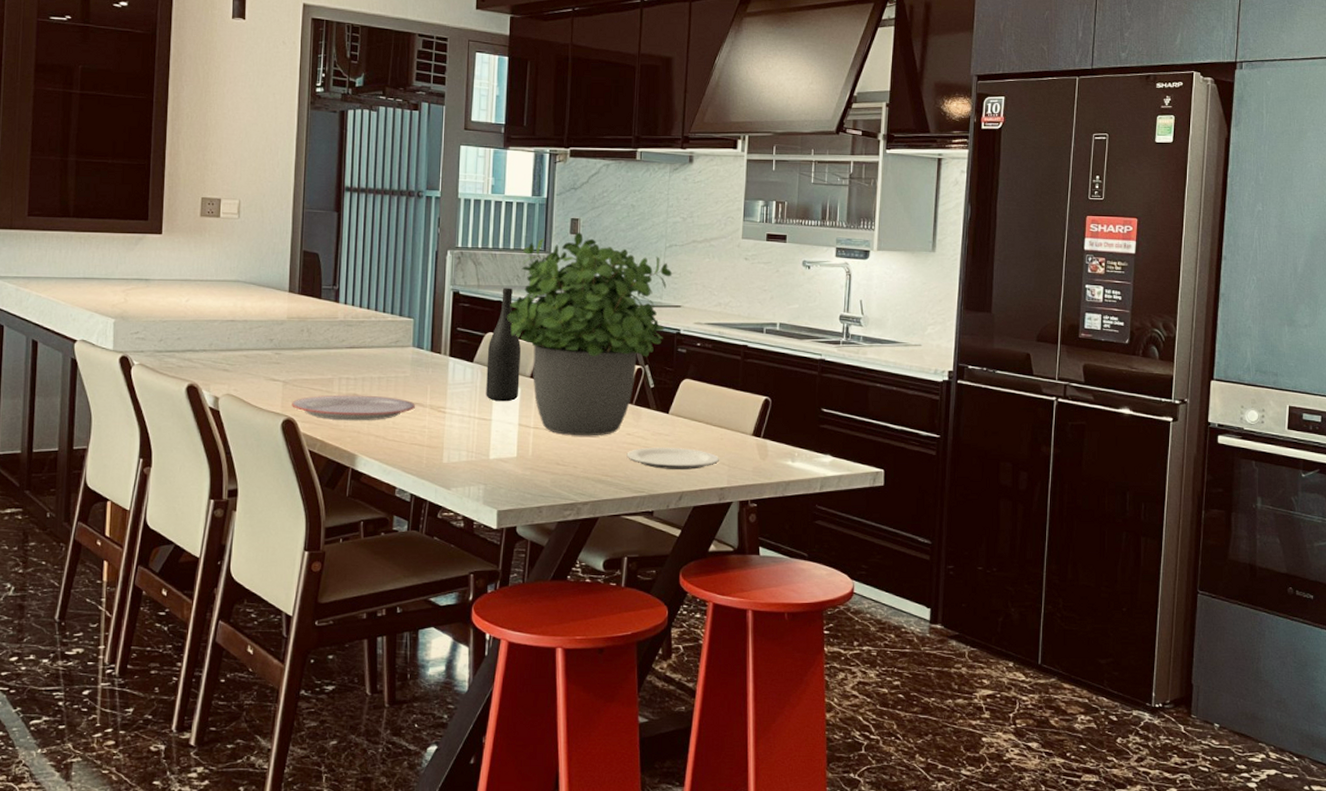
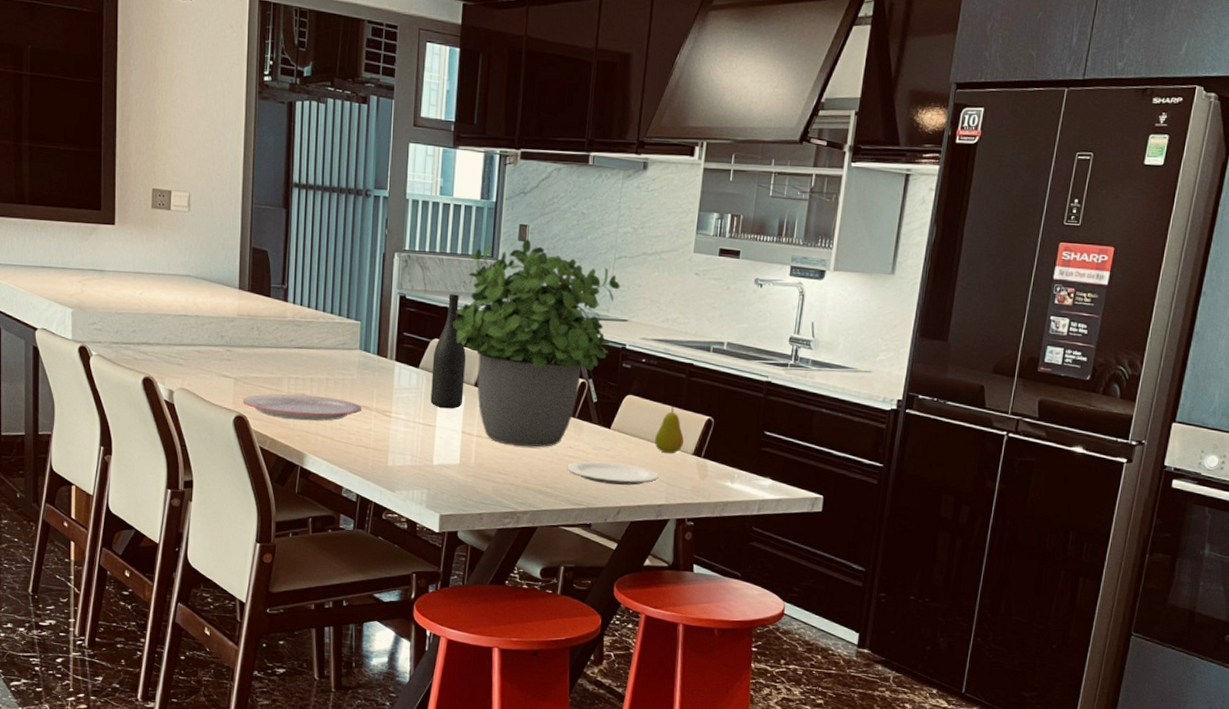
fruit: none [713,388,742,436] -> present [654,406,684,454]

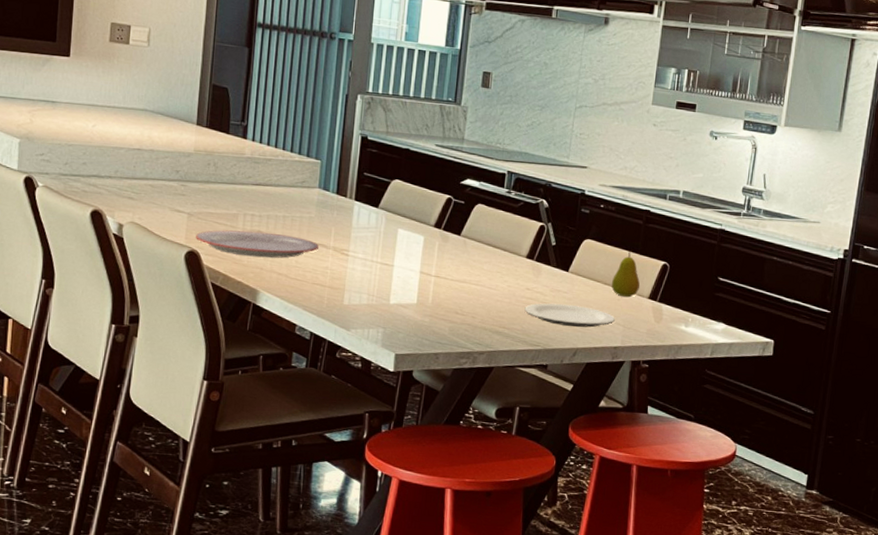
wine bottle: present [430,294,467,409] -> none [389,136,427,249]
potted plant: present [453,239,620,447] -> none [414,86,580,289]

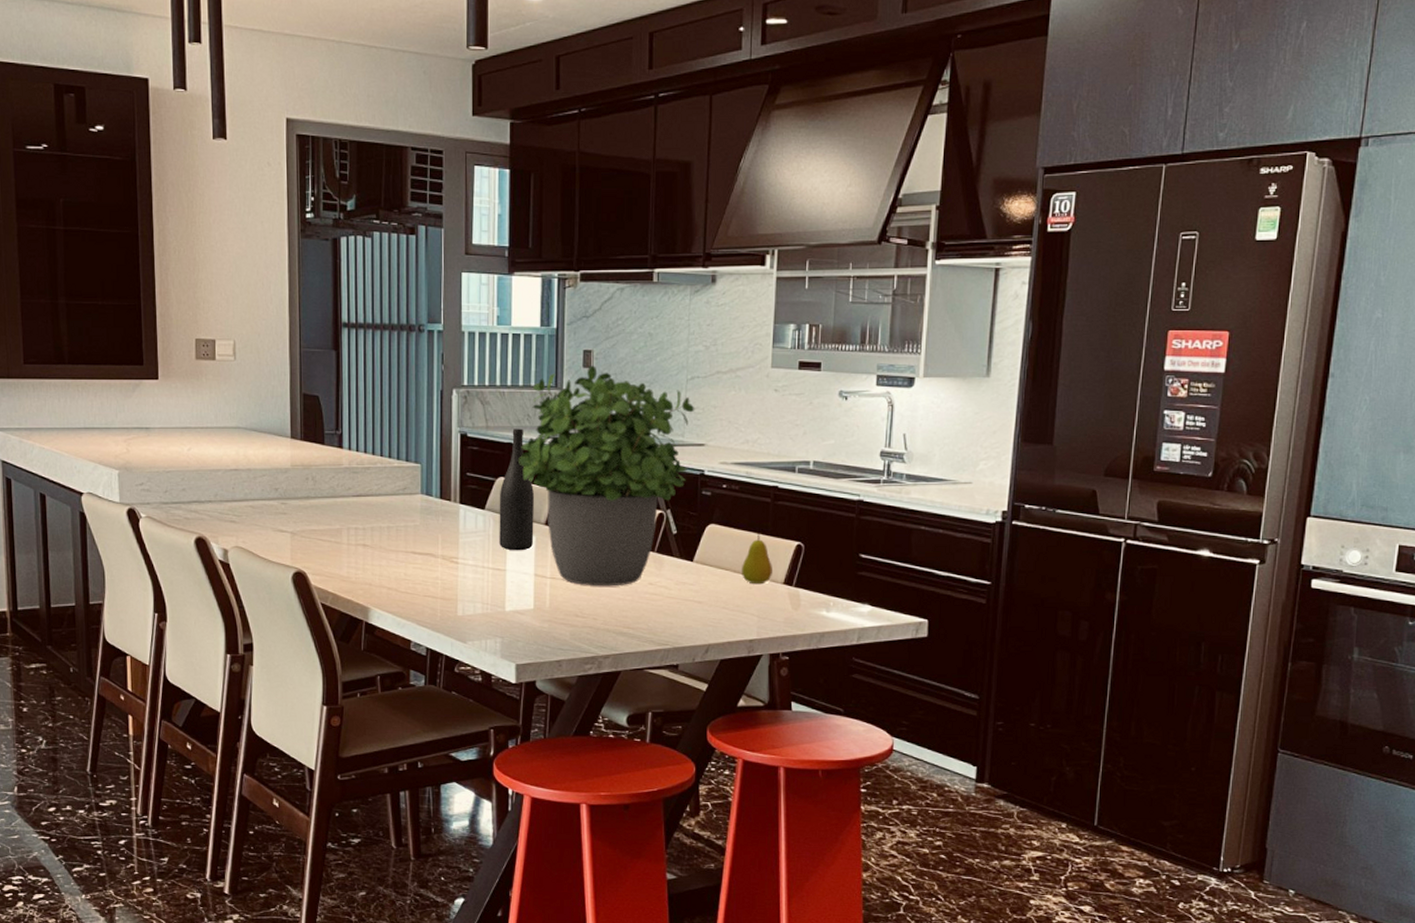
plate: present [196,229,319,258] -> none [301,545,426,573]
wine bottle: none [389,136,427,249] -> present [499,428,535,551]
potted plant: none [414,86,580,289] -> present [518,365,694,586]
plate: present [524,303,615,328] -> none [649,597,748,621]

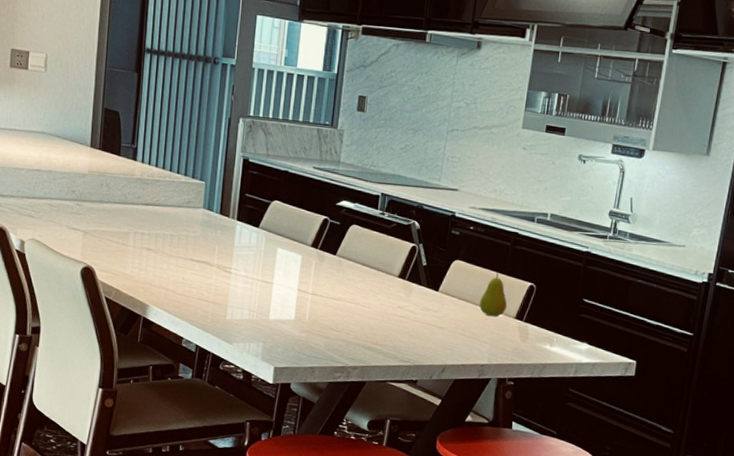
wine bottle: present [499,428,535,551] -> none [269,159,305,268]
potted plant: present [518,365,694,586] -> none [292,110,452,307]

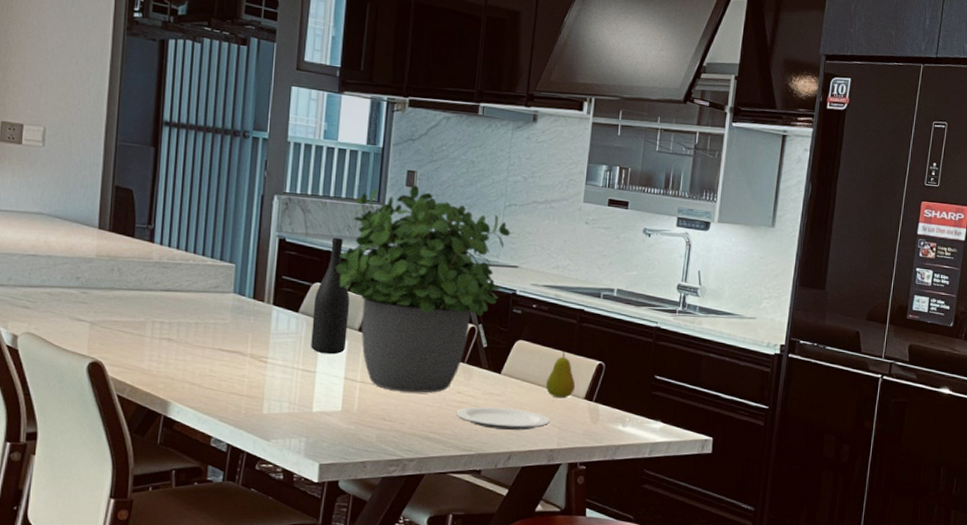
wine bottle: none [269,159,305,268] -> present [311,237,350,355]
potted plant: none [292,110,452,307] -> present [336,185,510,393]
plate: none [396,321,482,346] -> present [456,406,550,430]

